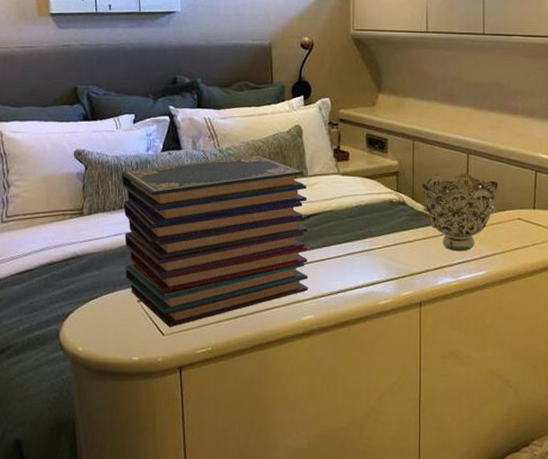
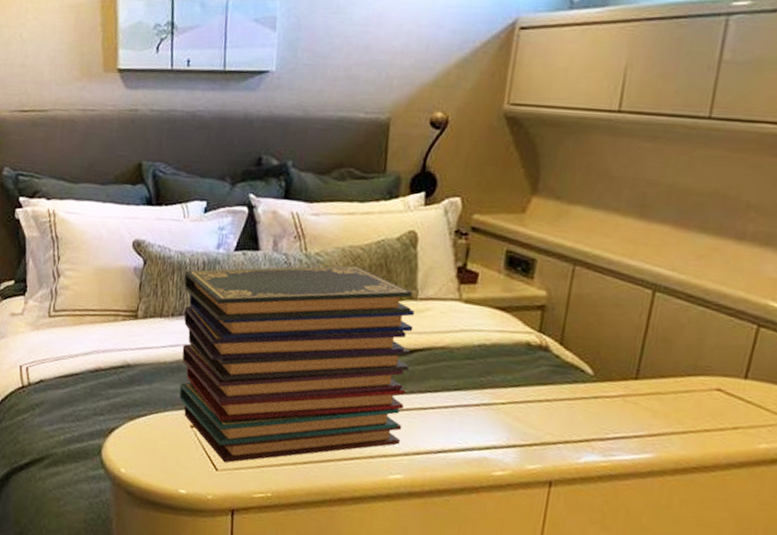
decorative bowl: present [422,173,499,252] -> none [573,315,695,424]

